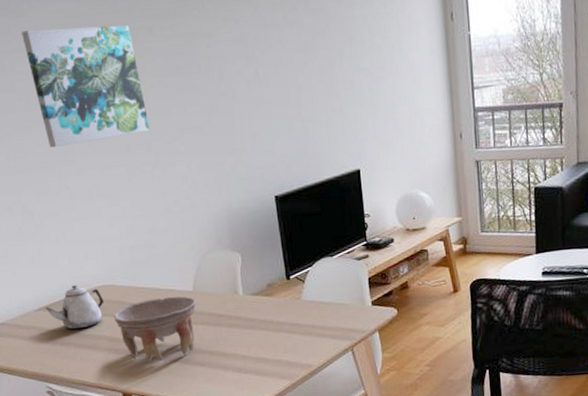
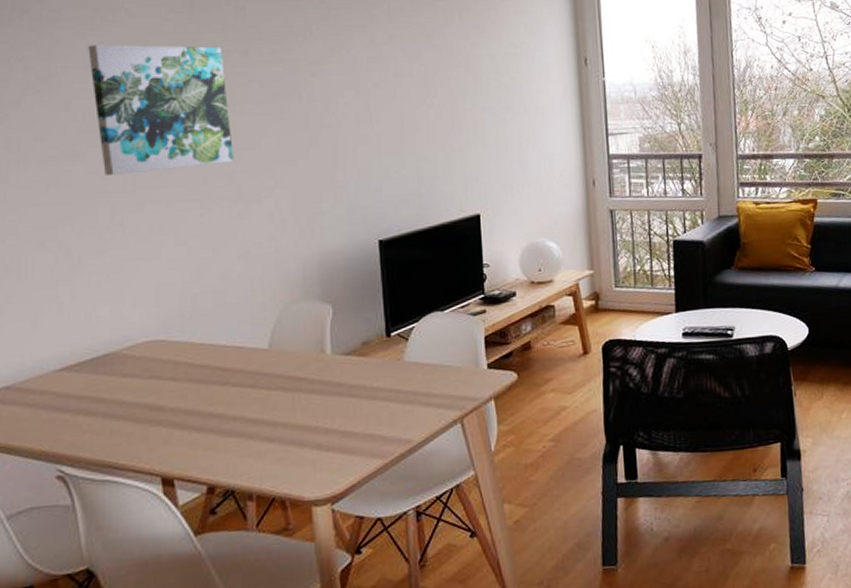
teapot: present [45,285,104,330] -> none [70,339,150,396]
bowl: present [114,296,197,363] -> none [162,355,272,438]

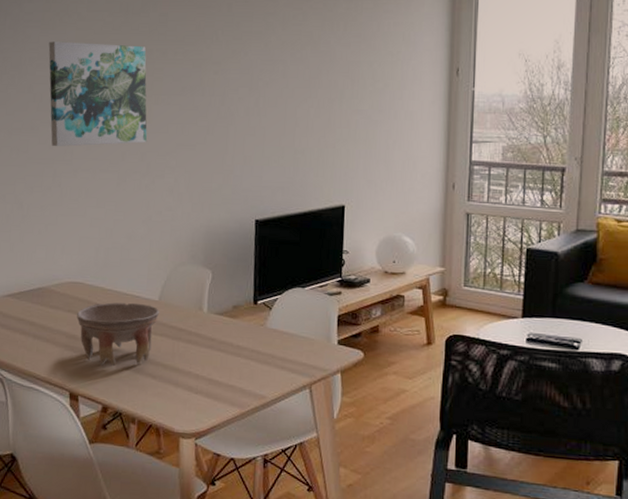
bowl: none [162,355,272,438] -> present [77,302,160,366]

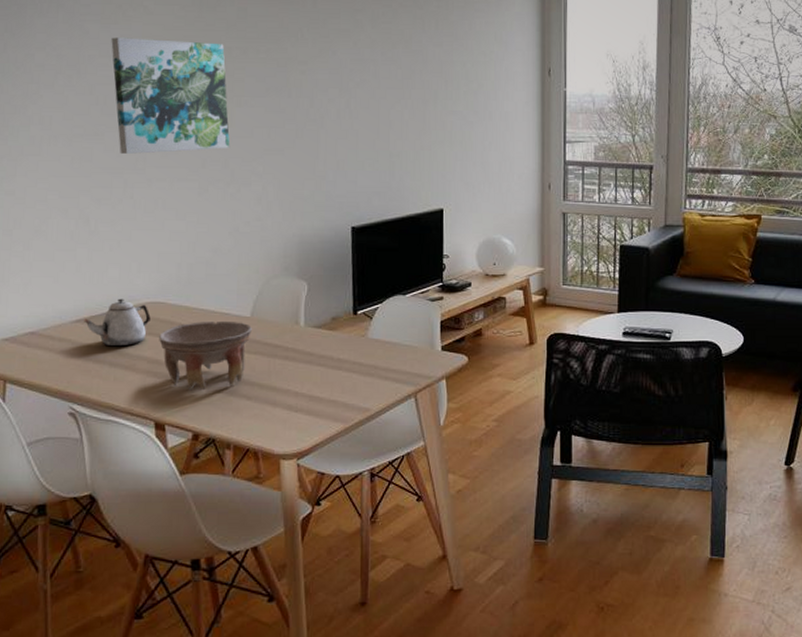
teapot: none [14,277,71,321] -> present [84,298,151,347]

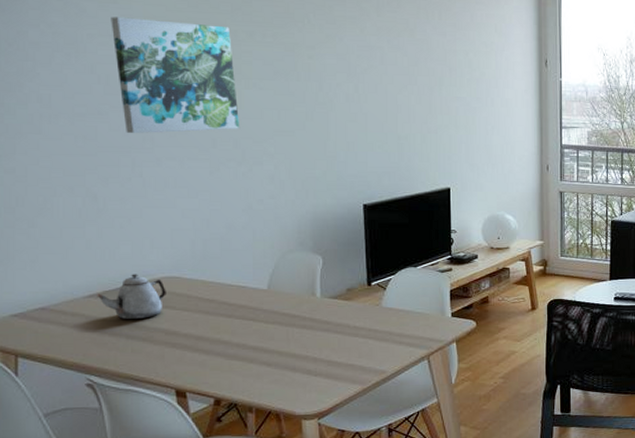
bowl: present [159,320,253,391] -> none [176,293,270,360]

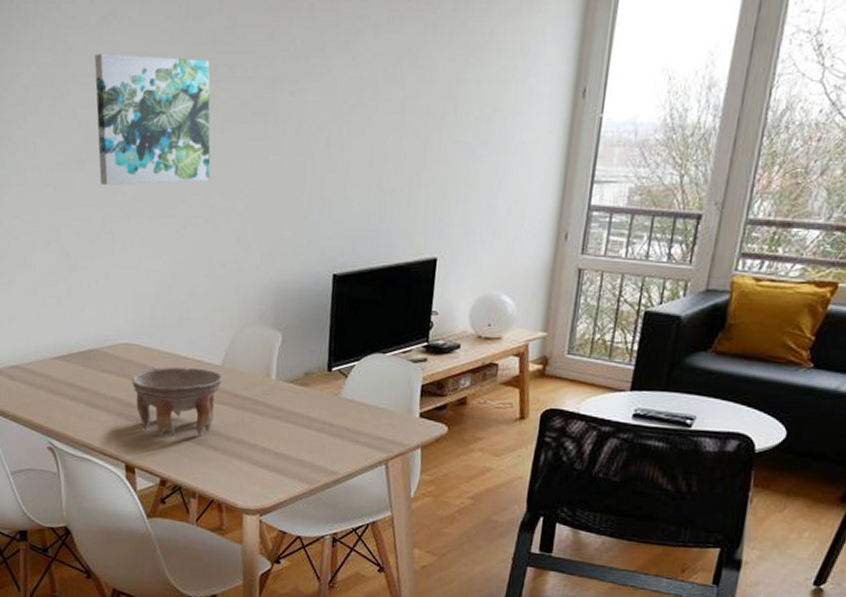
teapot: present [97,274,166,320] -> none [62,337,125,387]
bowl: none [176,293,270,360] -> present [132,367,224,436]

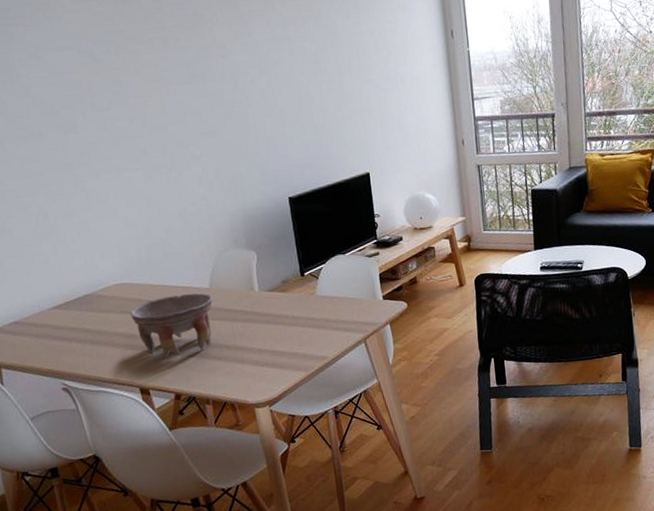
wall art: present [94,54,211,185] -> none [36,35,167,151]

